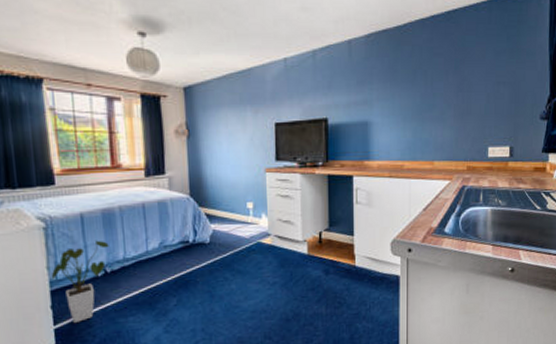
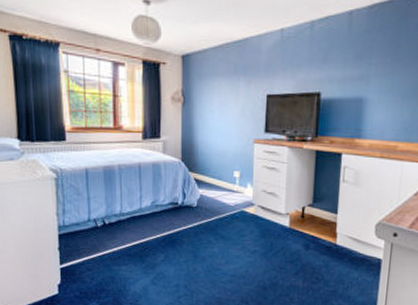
house plant: present [50,240,109,324] -> none [59,194,108,266]

